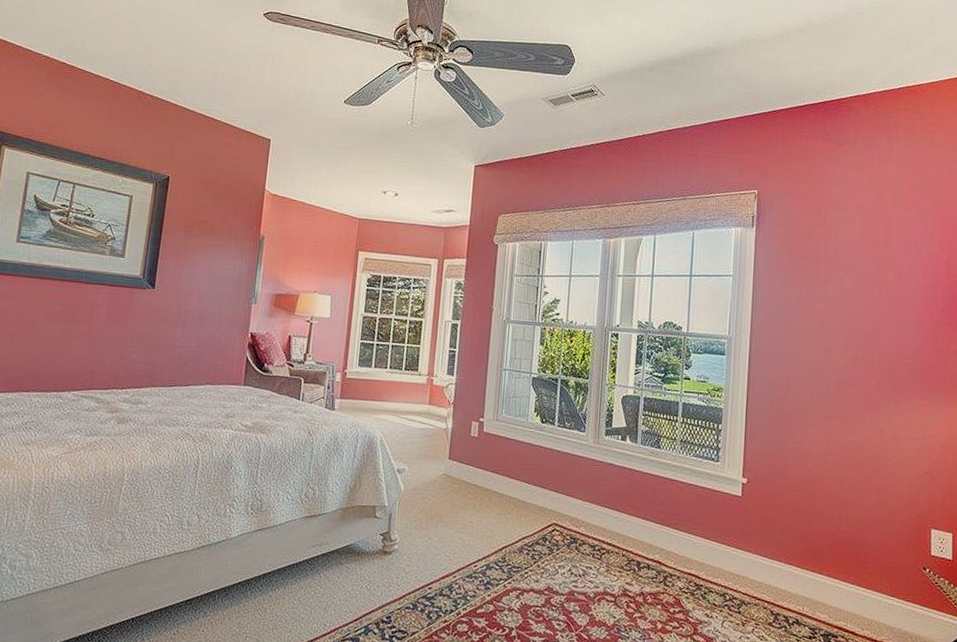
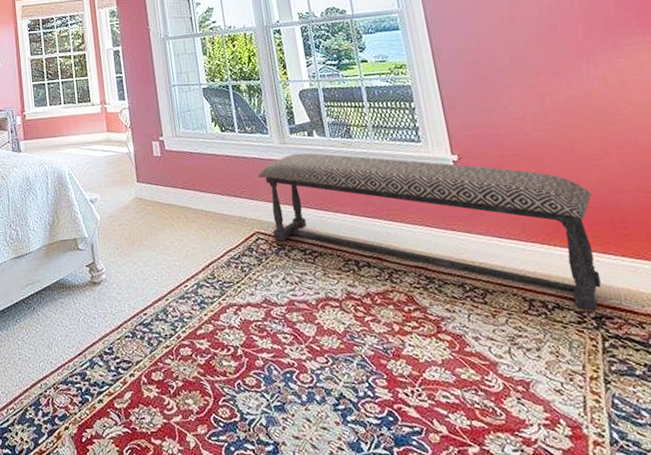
bench: none [567,454,848,629] -> present [258,153,602,311]

